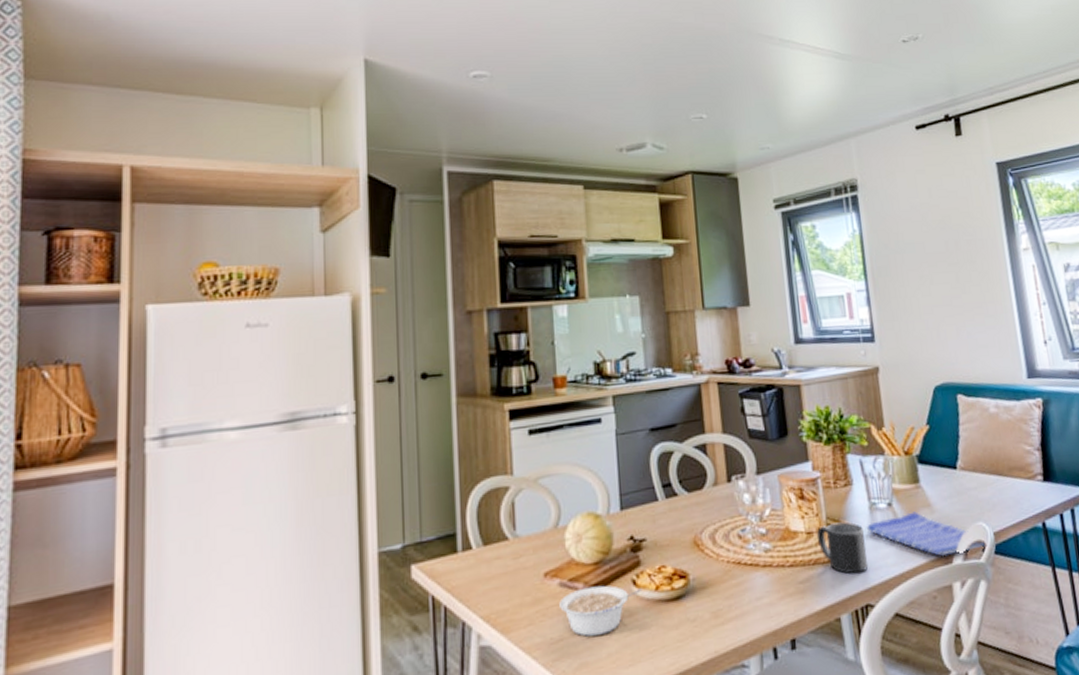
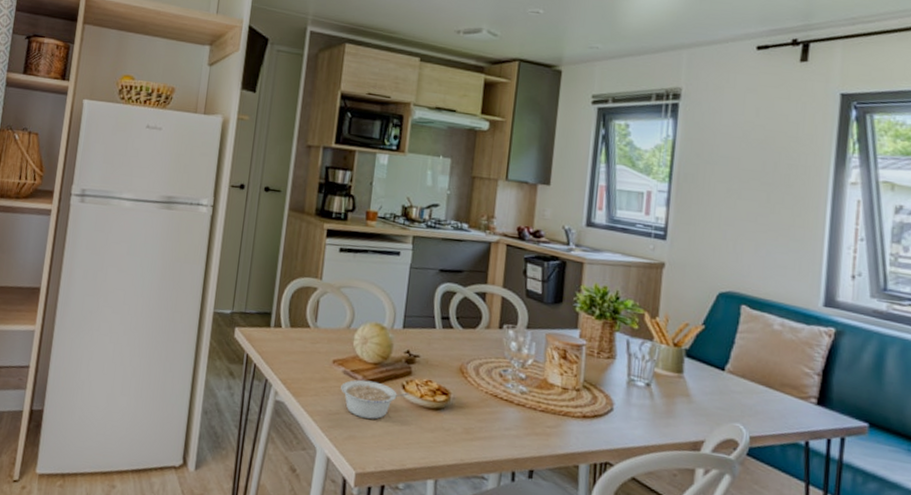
mug: present [816,522,869,574] -> none [571,386,618,435]
dish towel: present [867,511,988,557] -> none [621,395,740,447]

